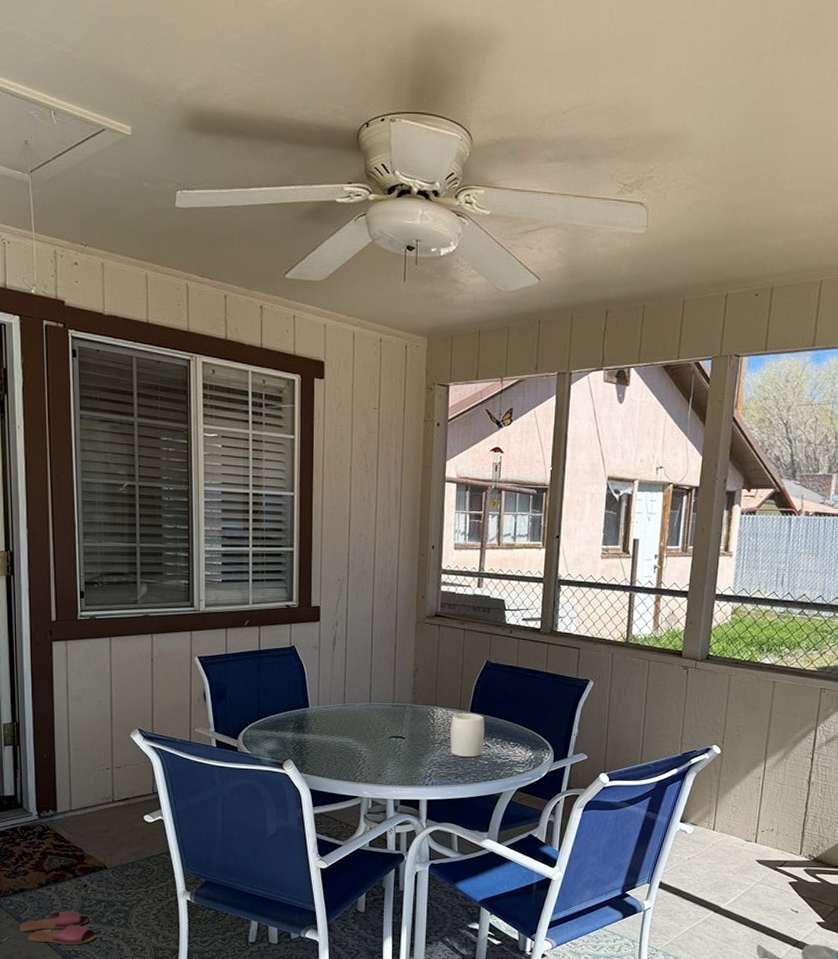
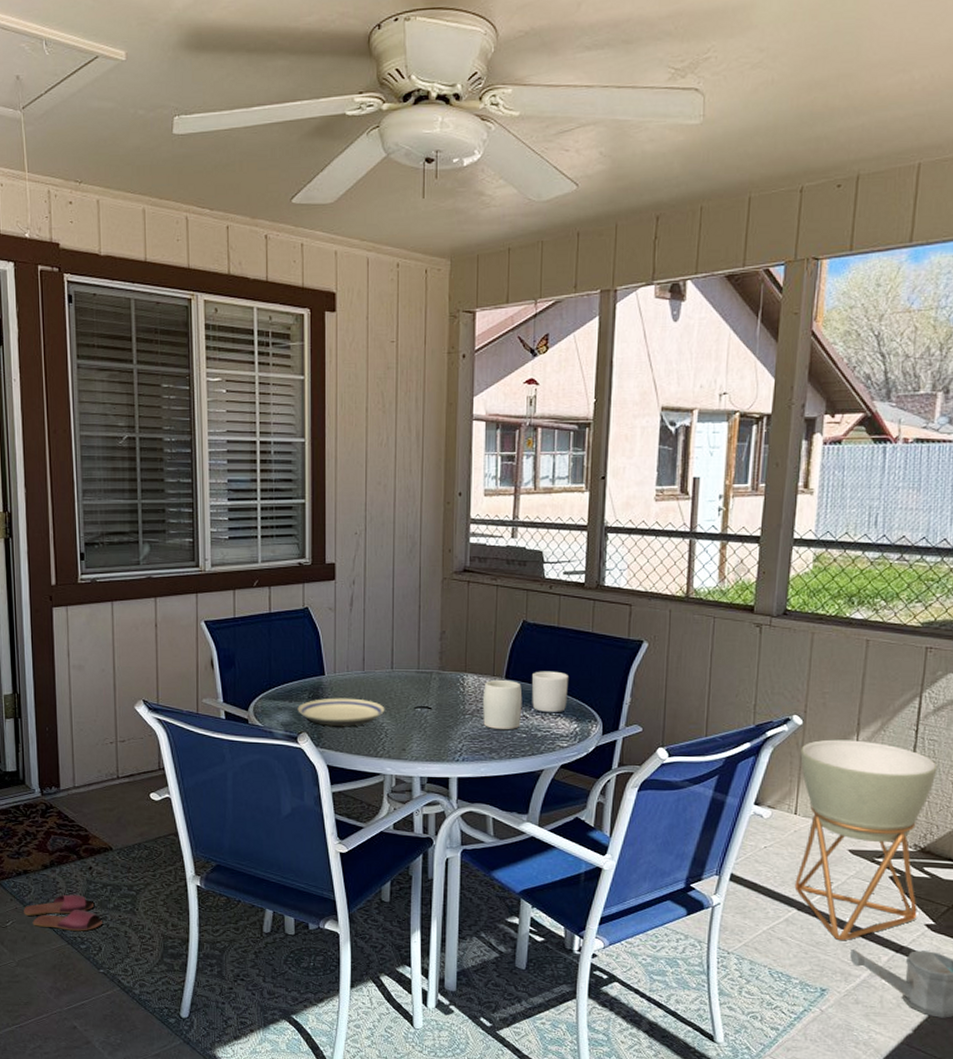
plate: none [283,728,363,755] -> present [297,698,385,727]
mug: none [493,705,526,743] -> present [531,671,570,713]
planter: none [712,766,829,938] -> present [794,739,938,941]

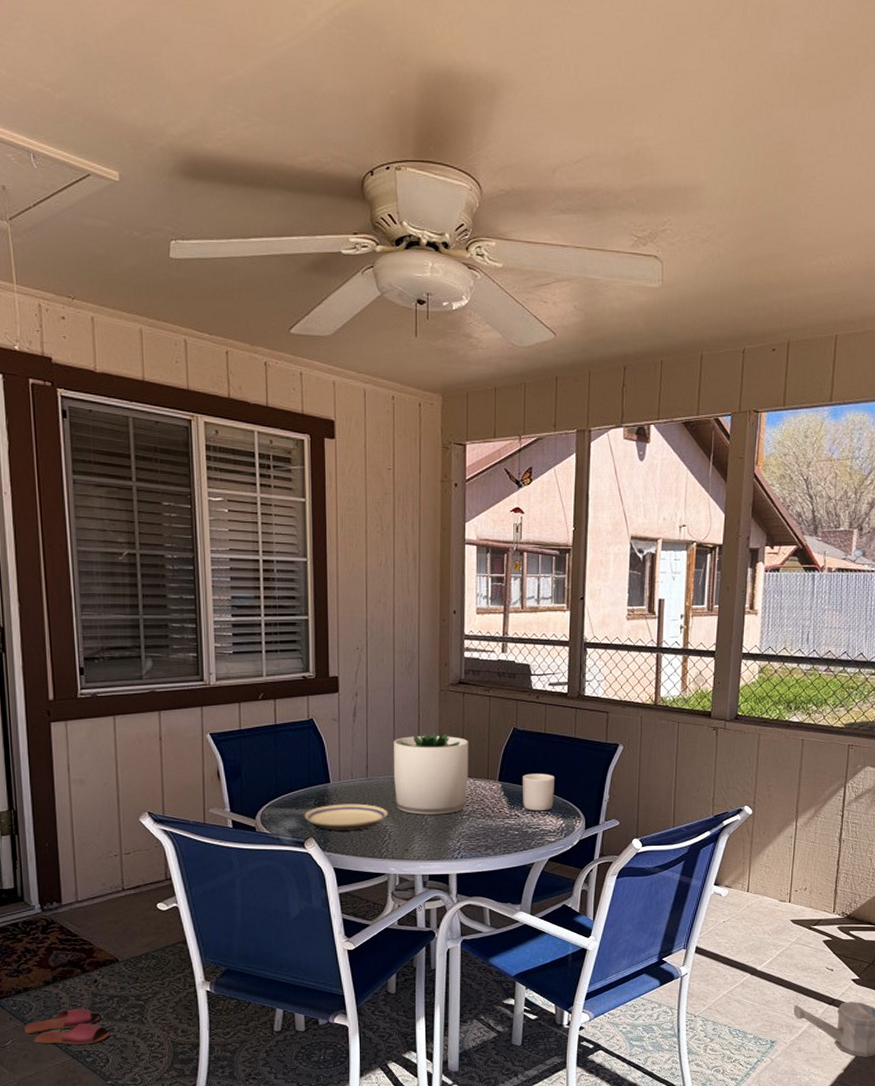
planter: none [391,624,472,713] -> present [393,732,468,815]
mug: present [482,679,523,730] -> none [478,782,514,829]
planter: present [794,739,938,941] -> none [748,825,859,999]

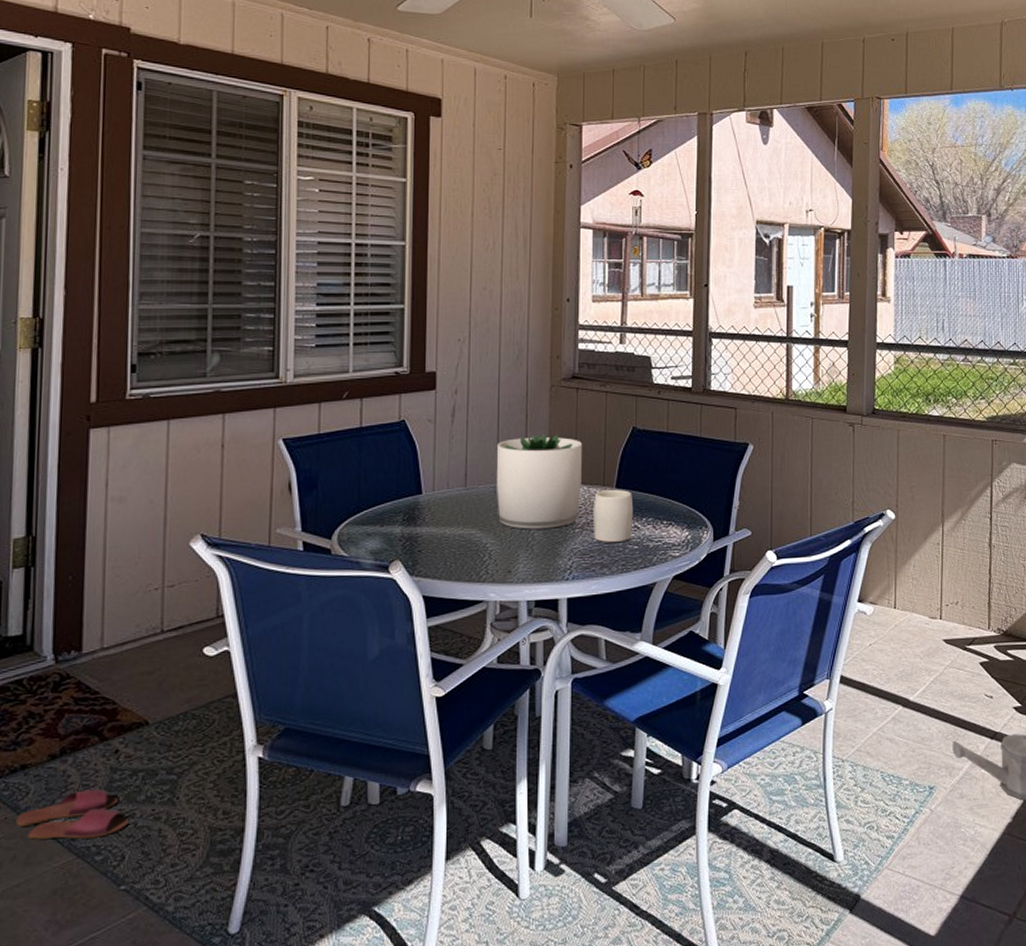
plate: present [304,804,388,831] -> none [390,518,489,551]
mug: none [478,782,514,829] -> present [592,489,634,543]
mug: present [522,773,556,812] -> none [642,478,680,522]

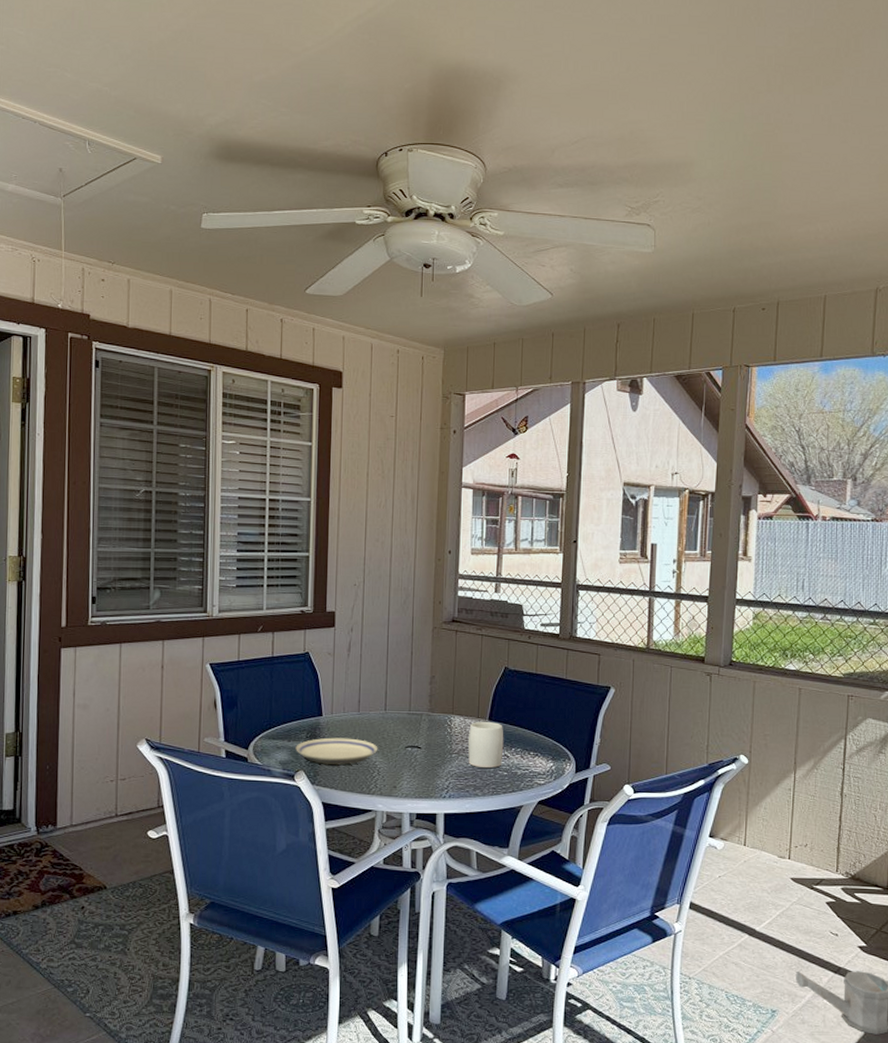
slippers: present [16,789,128,840] -> none [10,935,92,974]
plate: none [390,518,489,551] -> present [295,737,378,766]
planter: present [496,433,582,530] -> none [384,669,459,753]

